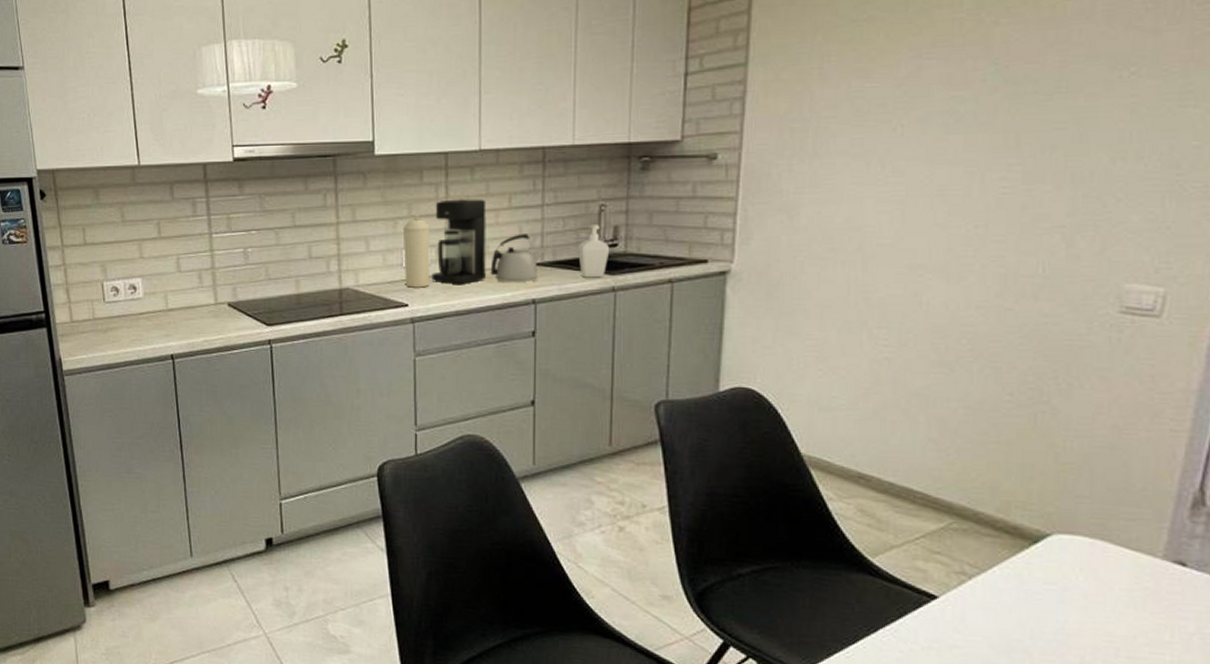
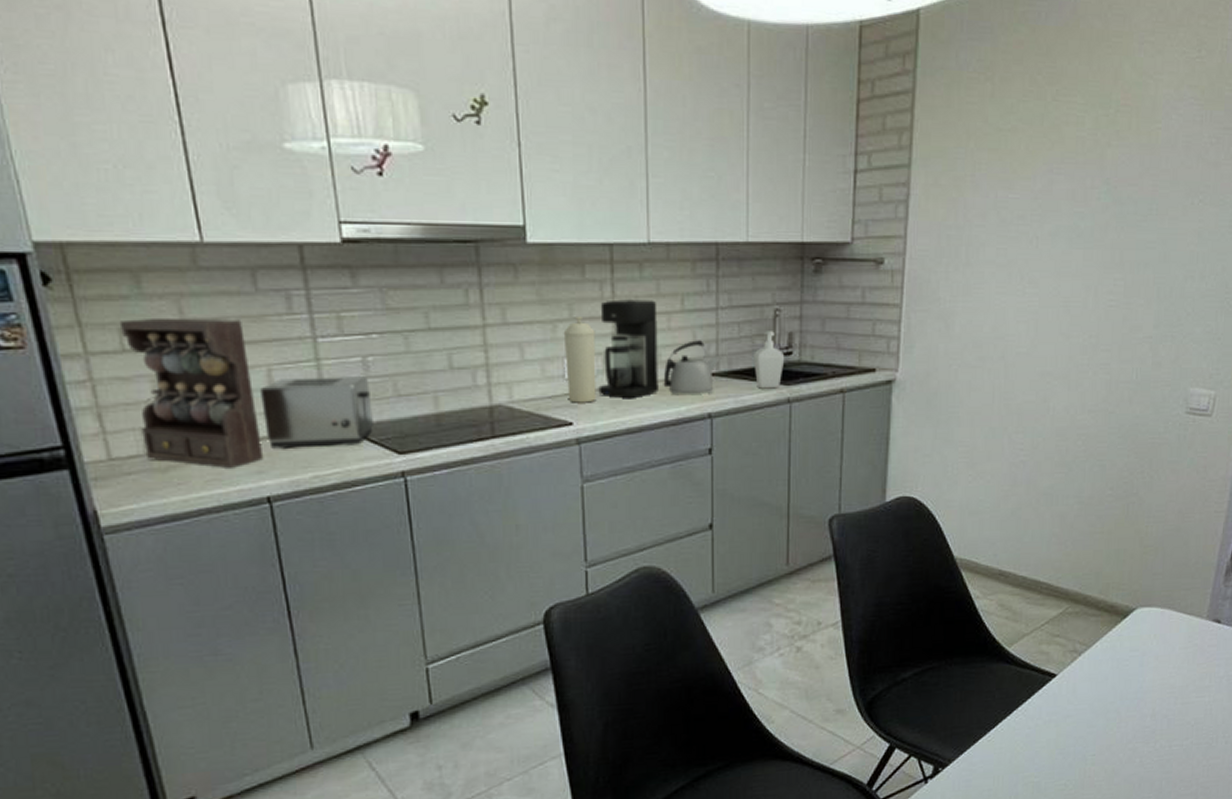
spice rack: none [84,220,171,331] -> present [119,317,264,468]
toaster: none [170,264,249,318] -> present [259,376,373,449]

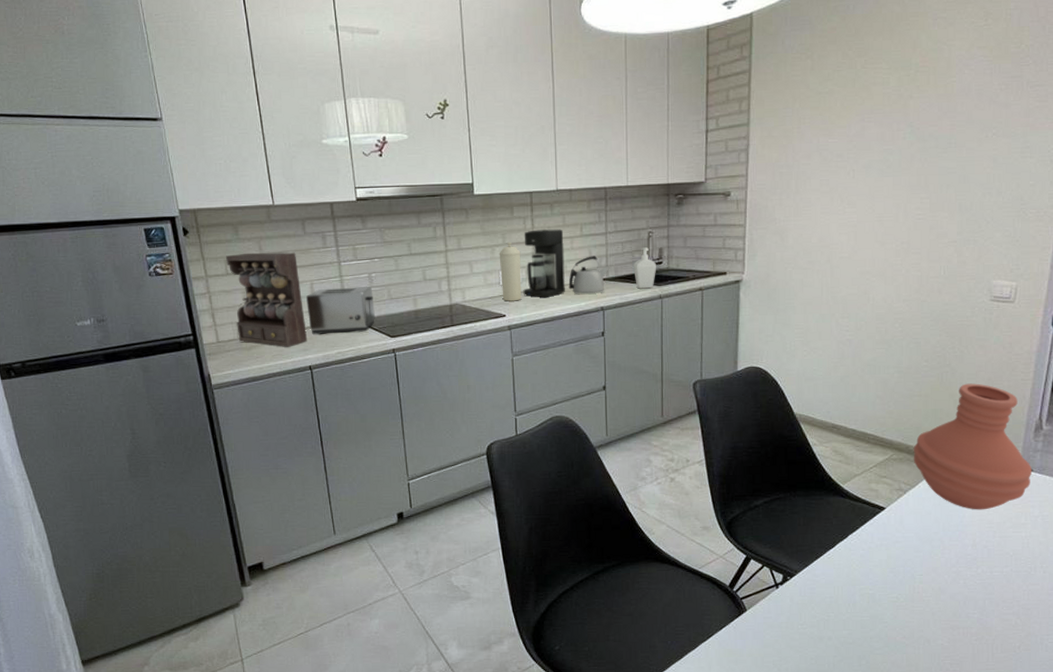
vase: none [1091,516,1221,673] -> present [913,383,1033,510]

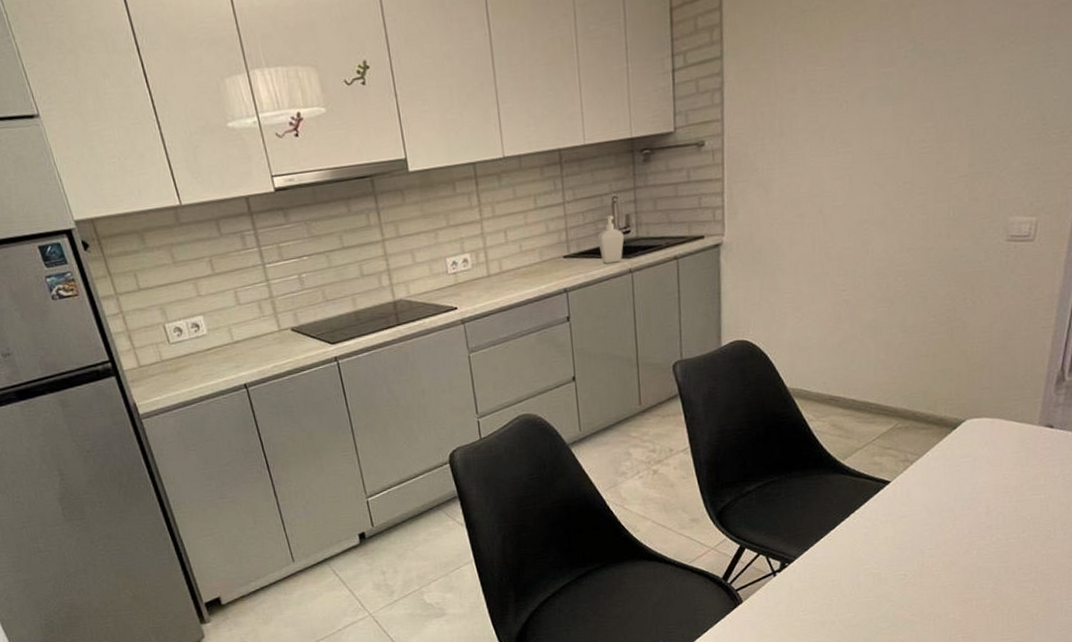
spice rack: present [225,252,308,347] -> none [134,258,239,366]
toaster: present [305,287,375,334] -> none [230,289,312,349]
canister: present [499,241,522,302] -> none [443,223,474,292]
coffee maker: present [523,229,565,298] -> none [470,203,522,284]
kettle: present [568,256,610,295] -> none [525,230,571,278]
vase: present [913,383,1033,510] -> none [920,336,1053,475]

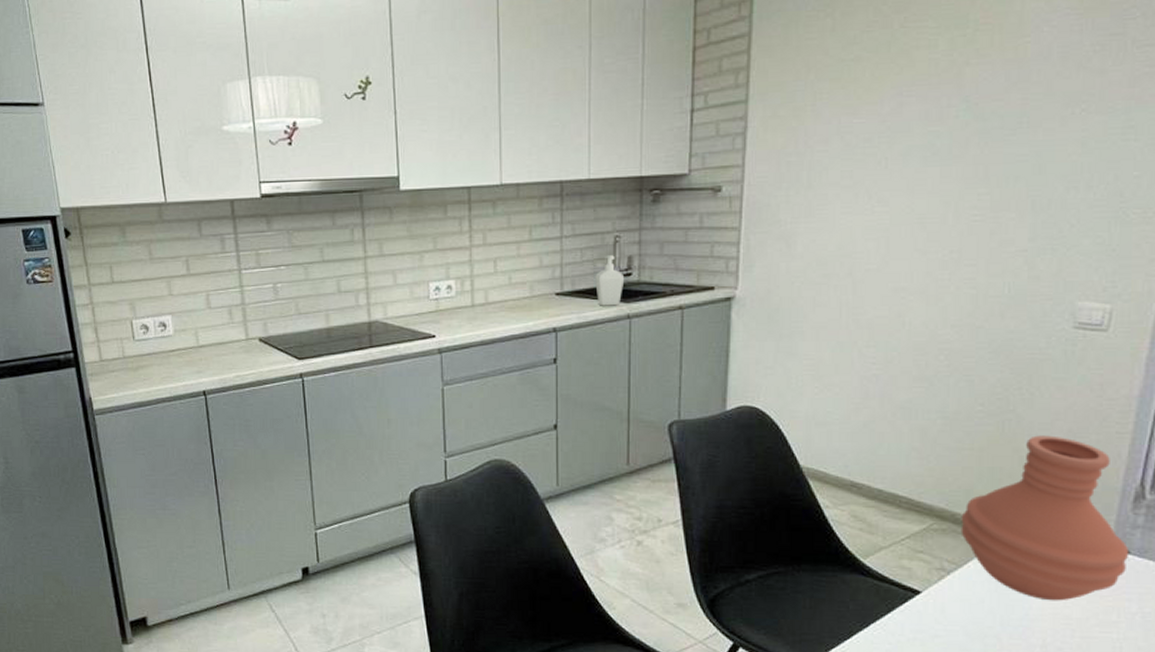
vase: none [920,336,1053,475] -> present [961,435,1130,601]

